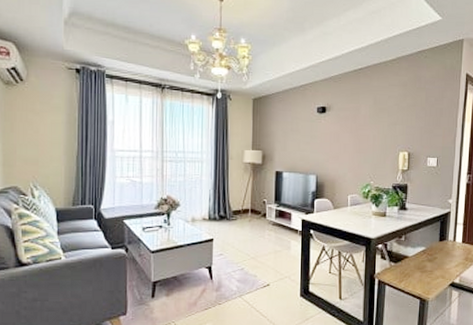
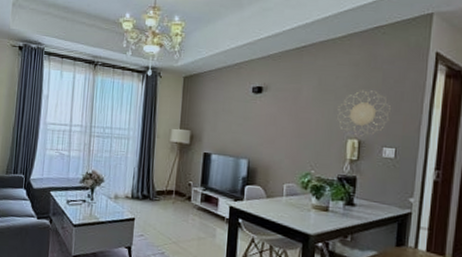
decorative wall piece: none [390,108,434,150] -> present [337,90,392,138]

